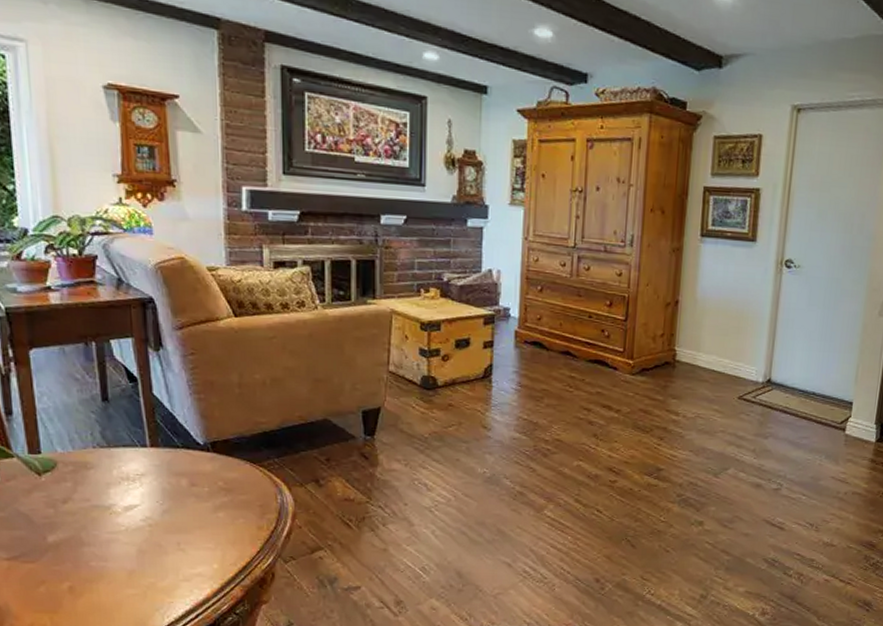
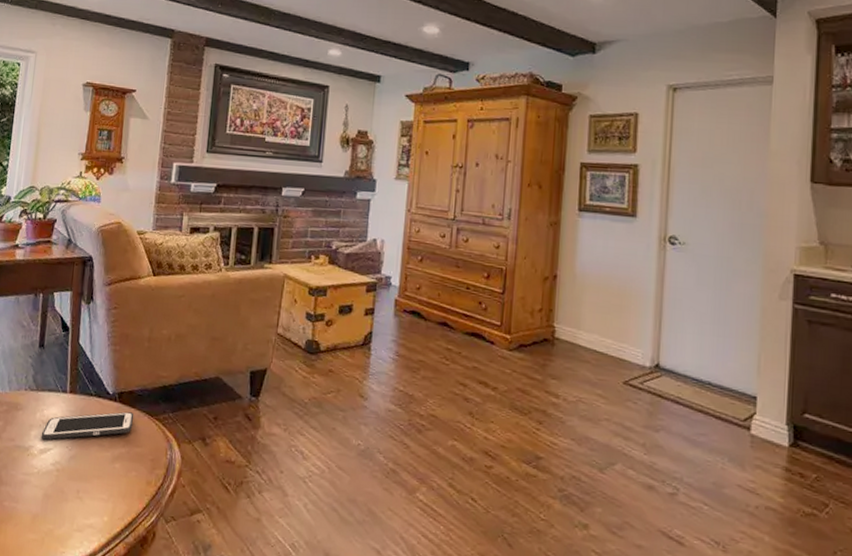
cell phone: none [122,461,234,497] -> present [41,411,134,440]

